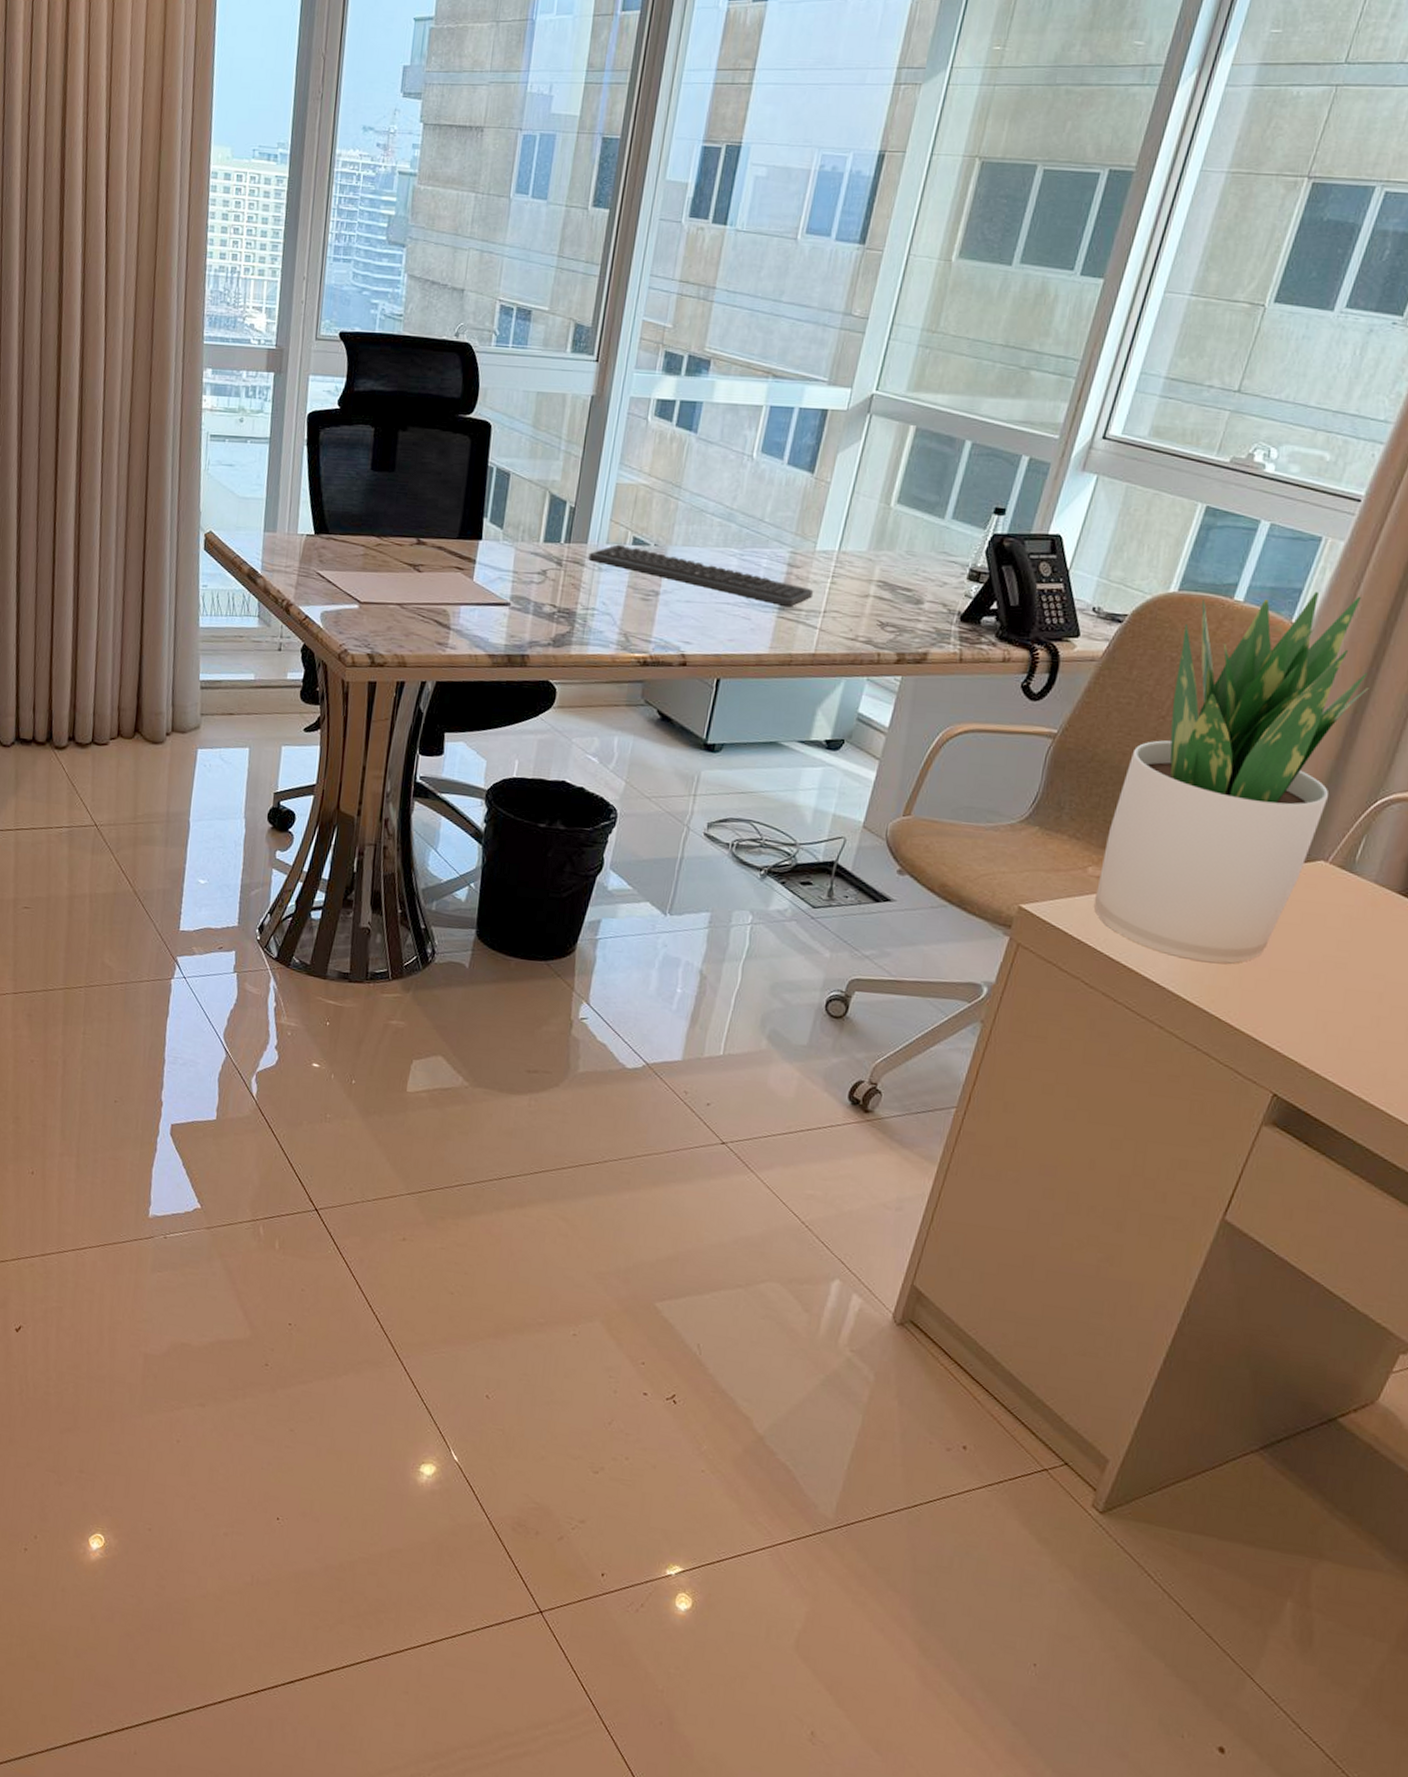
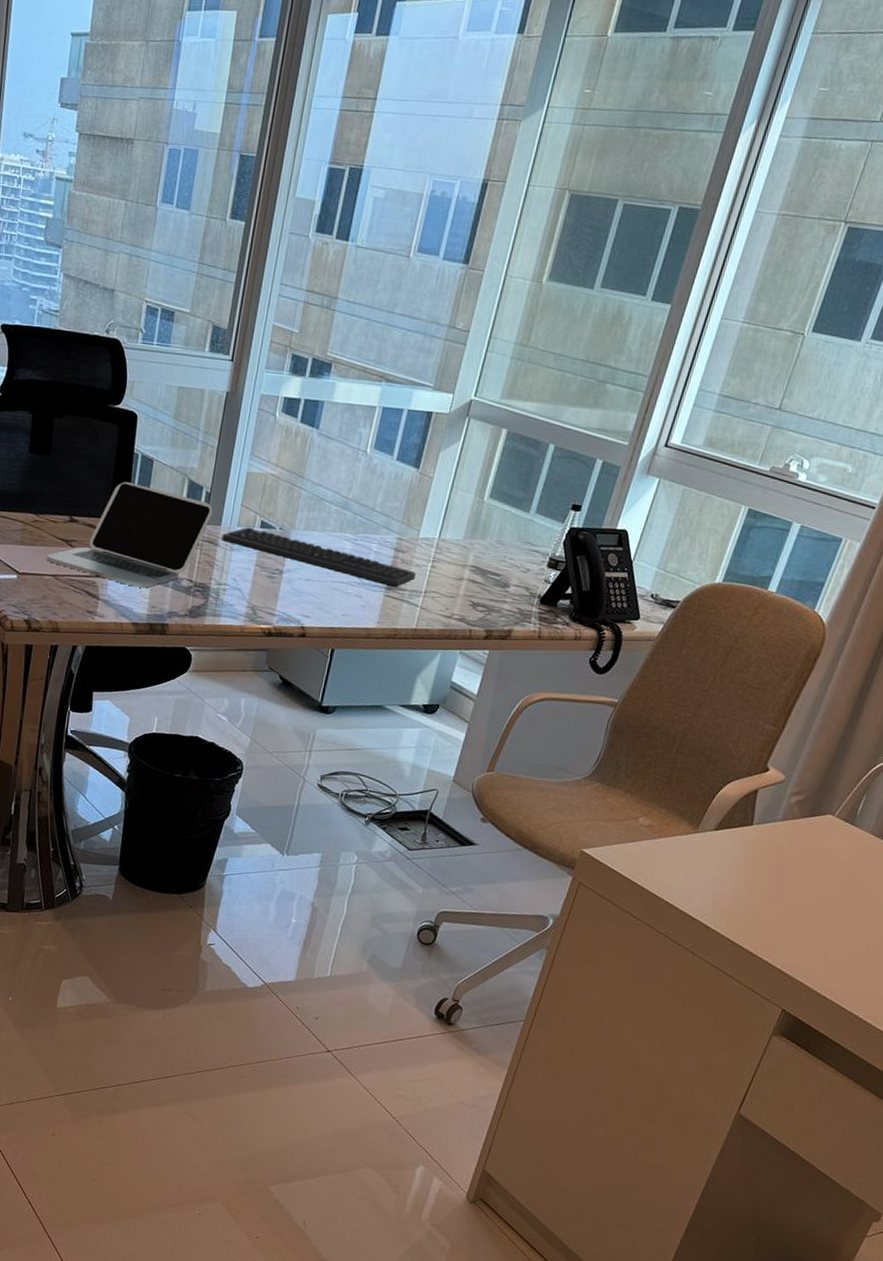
laptop: none [391,499,578,616] -> present [46,482,213,588]
planter: present [1093,591,1369,964] -> none [642,585,875,901]

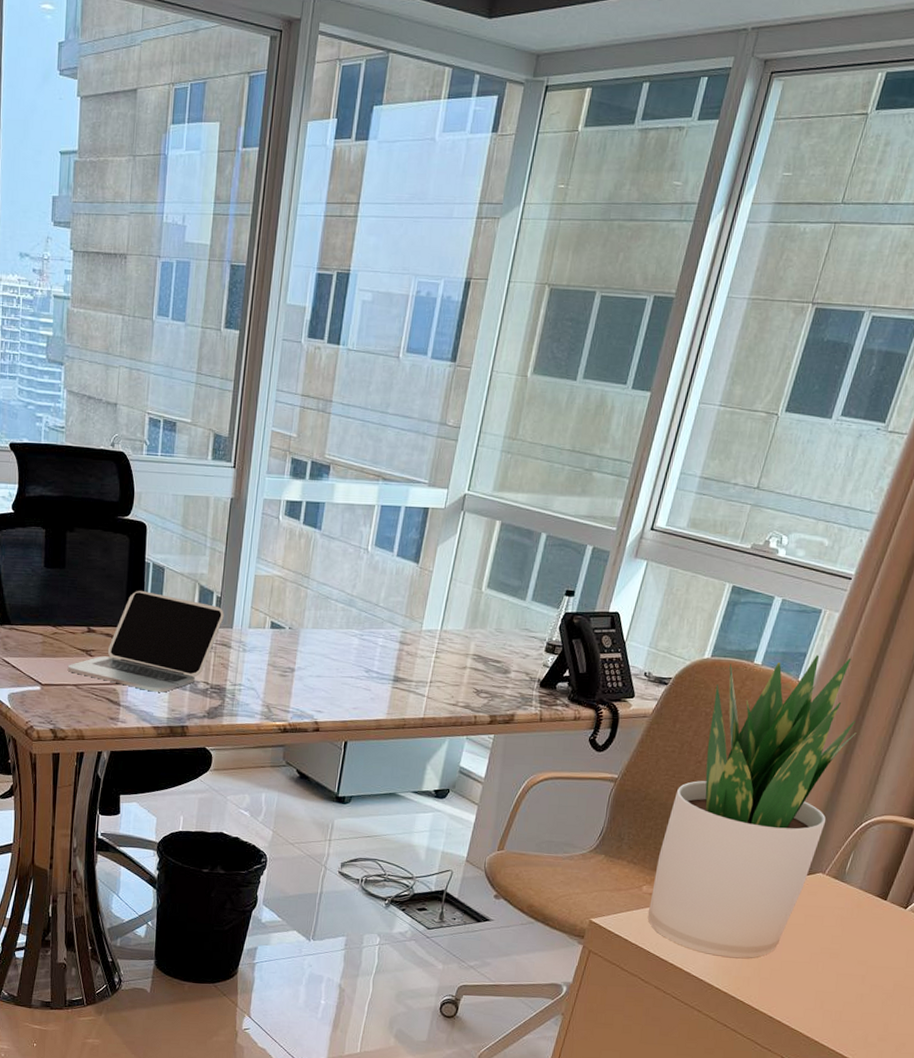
computer keyboard: present [222,527,417,587] -> none [234,628,422,678]
planter: none [642,585,875,901] -> present [647,655,857,959]

